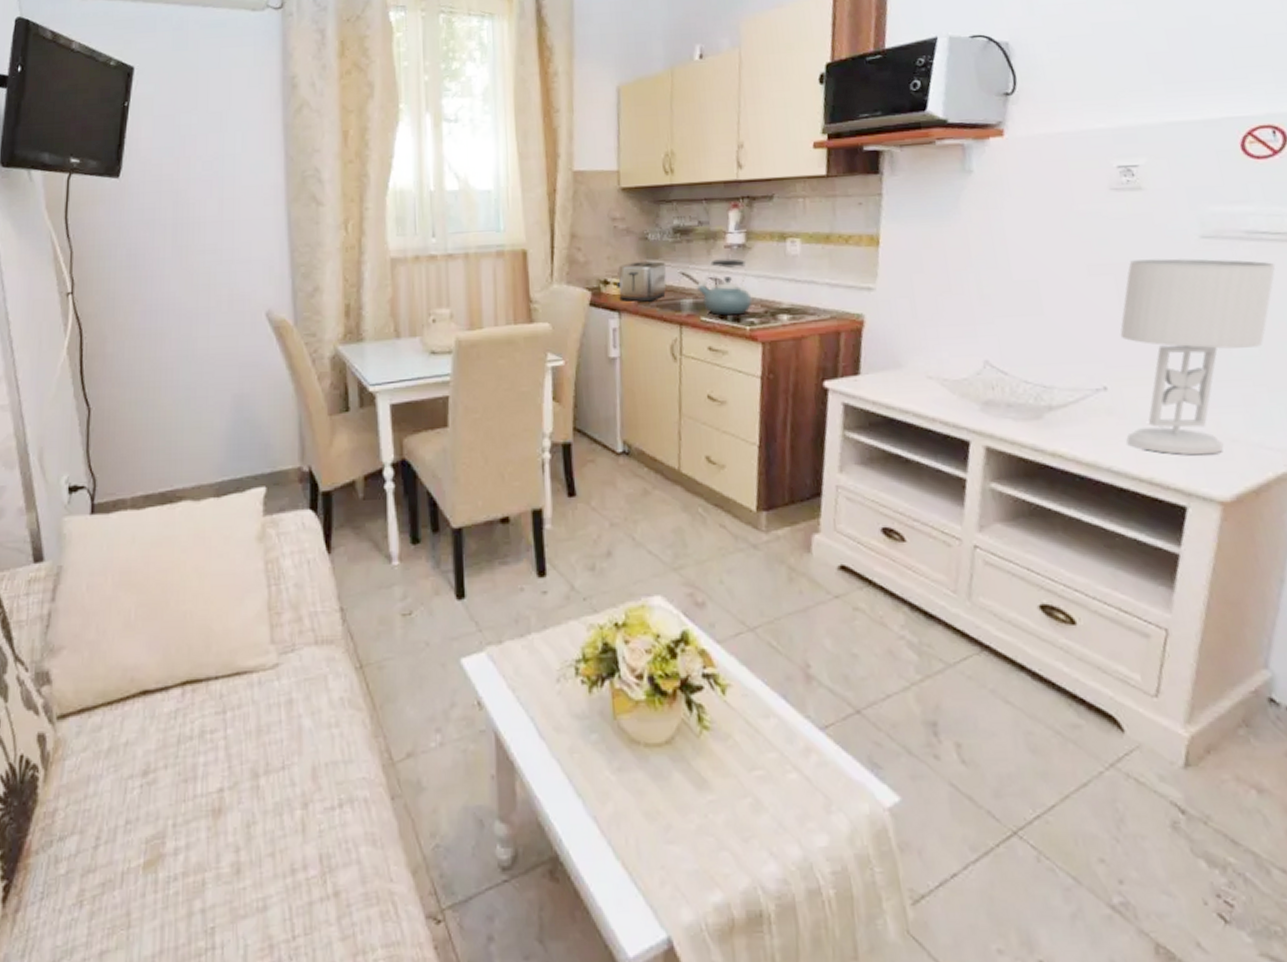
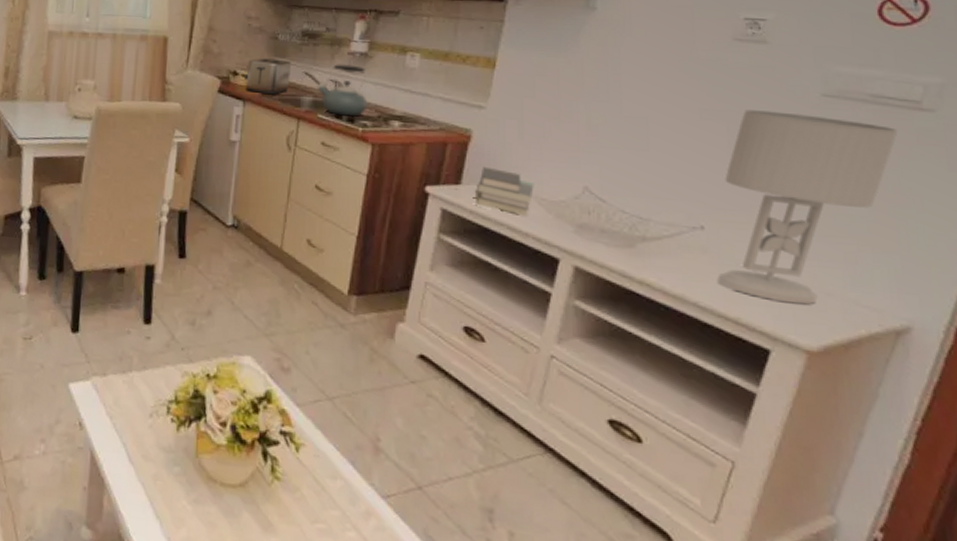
books: none [875,352,935,400] -> present [474,166,534,216]

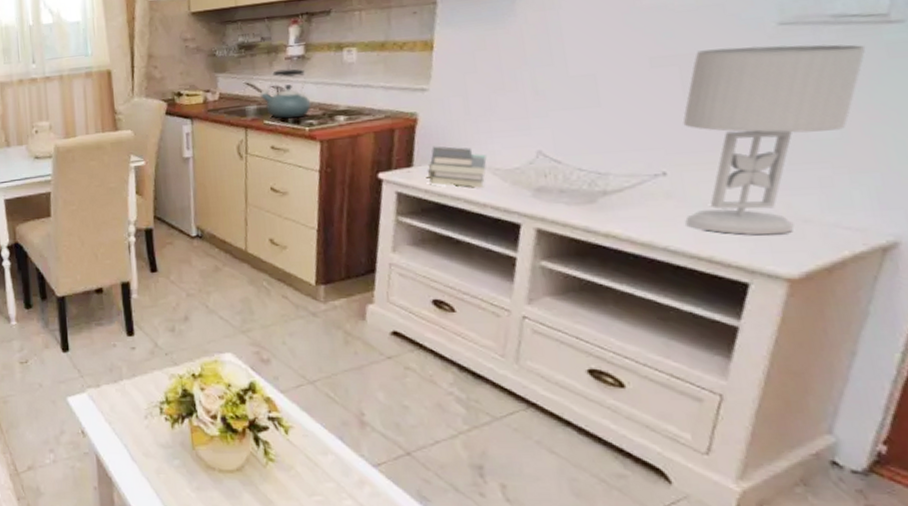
toaster: present [244,57,292,95] -> none [189,74,233,110]

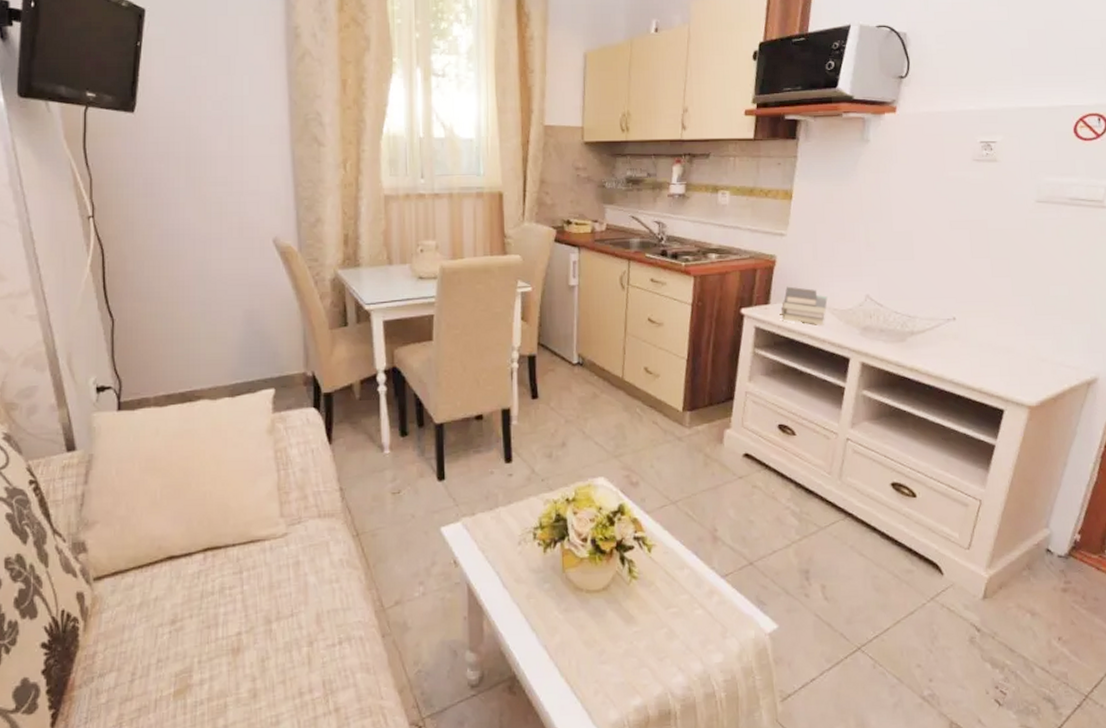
kettle: present [258,69,311,119] -> none [642,206,688,253]
table lamp: present [683,44,866,236] -> none [966,218,1088,371]

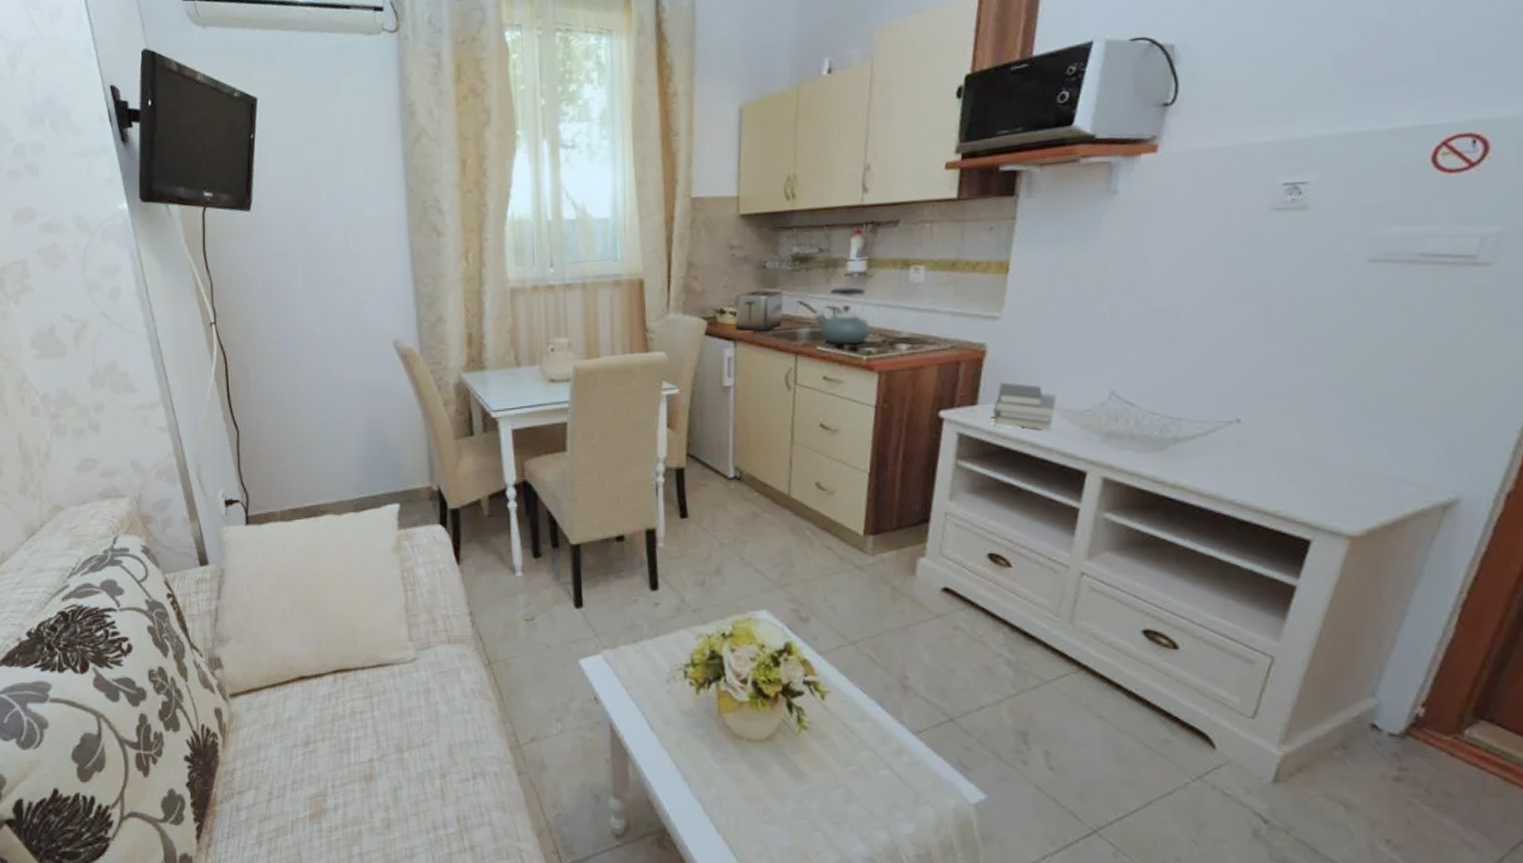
toaster: none [578,205,620,240] -> present [733,290,784,331]
kettle: none [642,206,688,253] -> present [812,287,871,346]

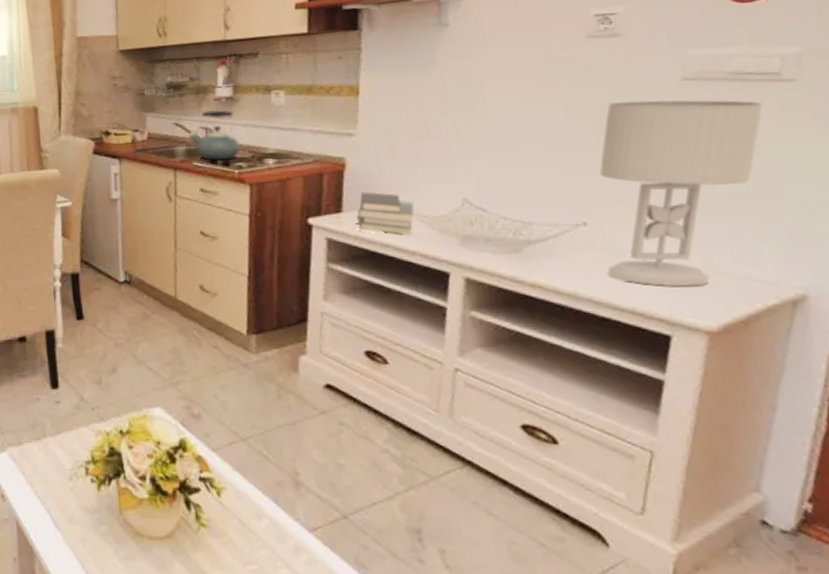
toaster: present [733,290,784,331] -> none [117,114,162,150]
table lamp: none [1255,284,1451,490] -> present [599,100,763,287]

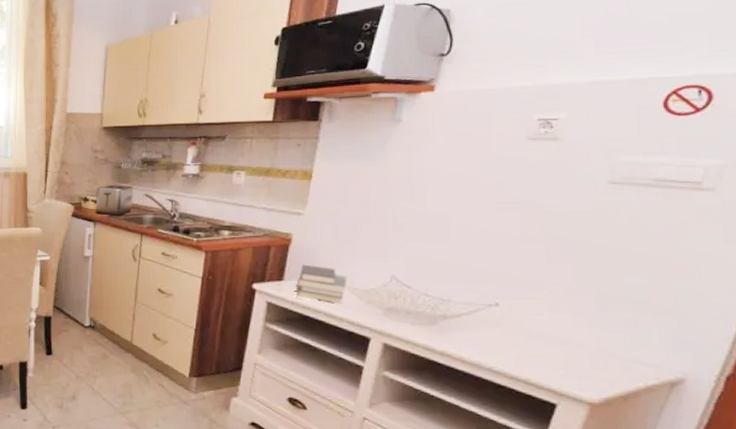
toaster: none [117,114,162,150] -> present [94,184,134,216]
kettle: present [187,110,240,161] -> none [155,185,201,229]
table lamp: present [599,100,763,287] -> none [510,200,679,365]

